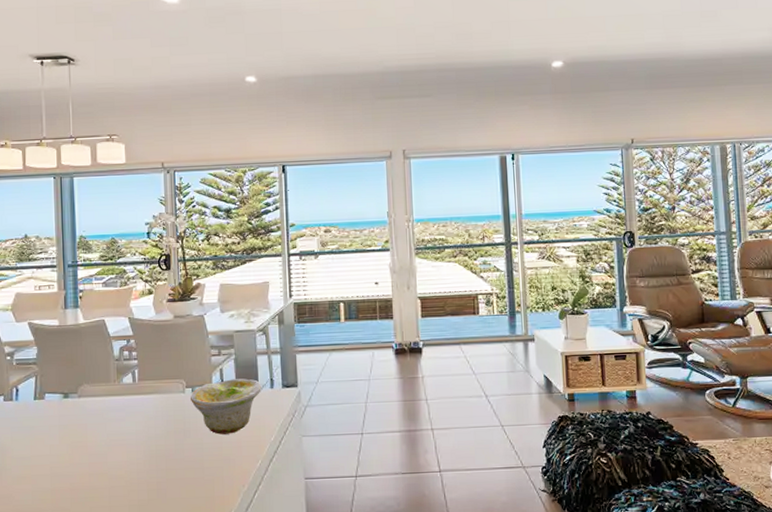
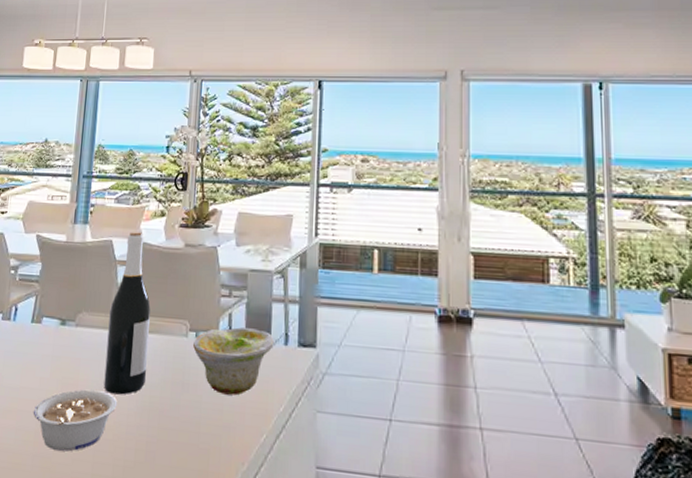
legume: none [47,448,127,502] -> present [33,389,117,452]
wine bottle: none [110,310,151,449] -> present [103,232,151,395]

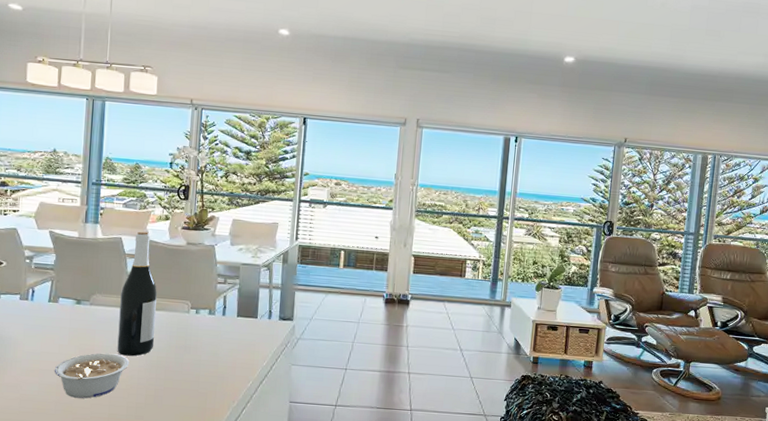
bowl: present [193,327,275,396] -> none [194,306,261,355]

